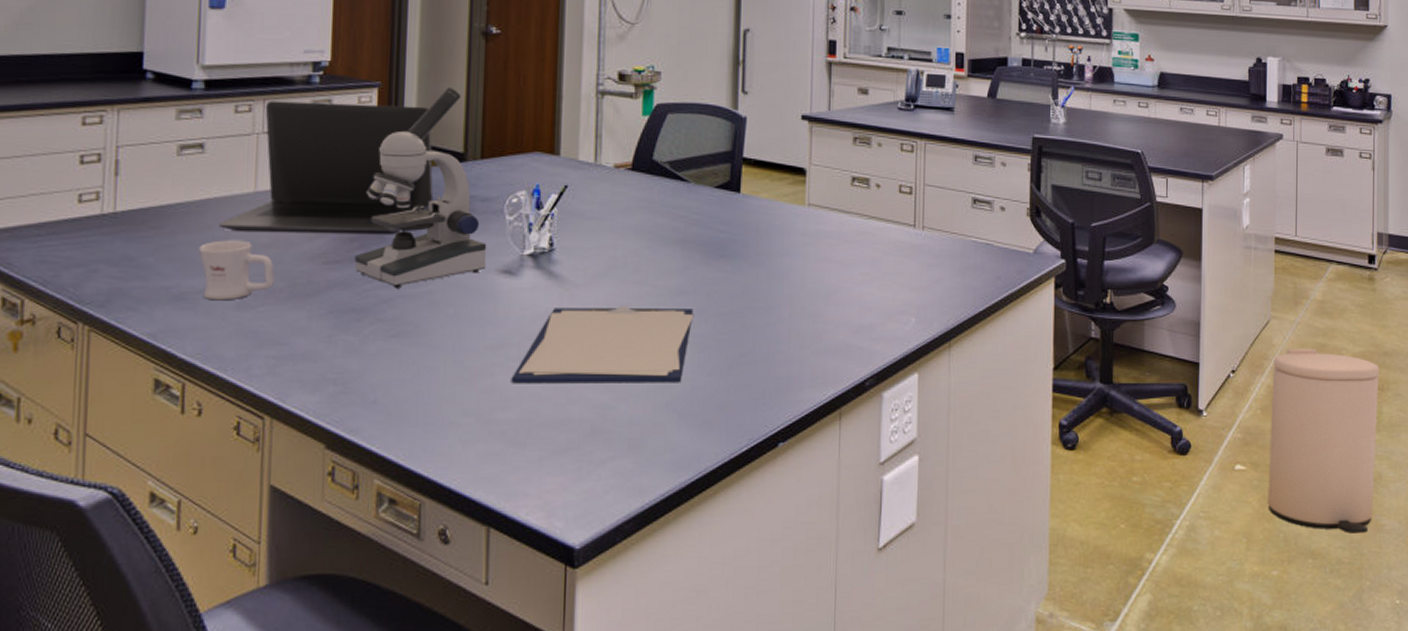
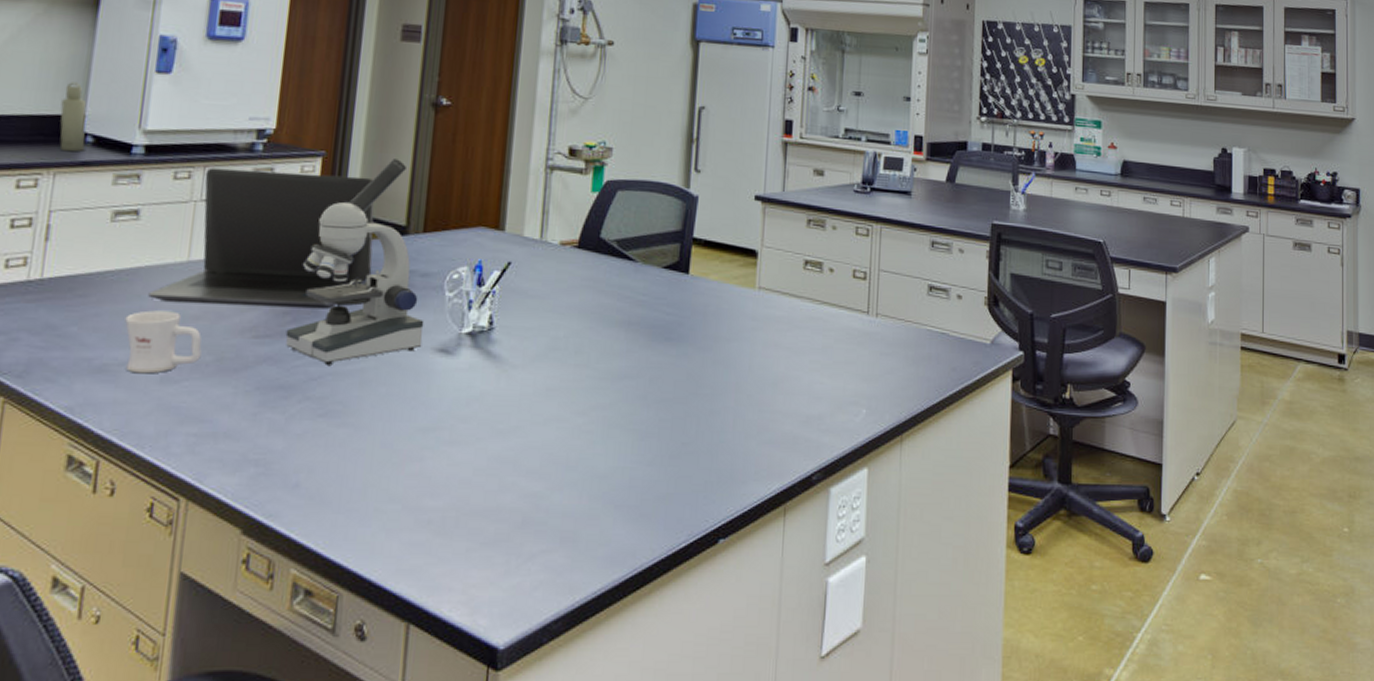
bottle: none [119,19,146,89] -> present [59,82,87,153]
notepad: present [511,305,694,382] -> none [441,389,636,471]
pedal bin: present [1268,349,1380,534] -> none [1234,451,1351,652]

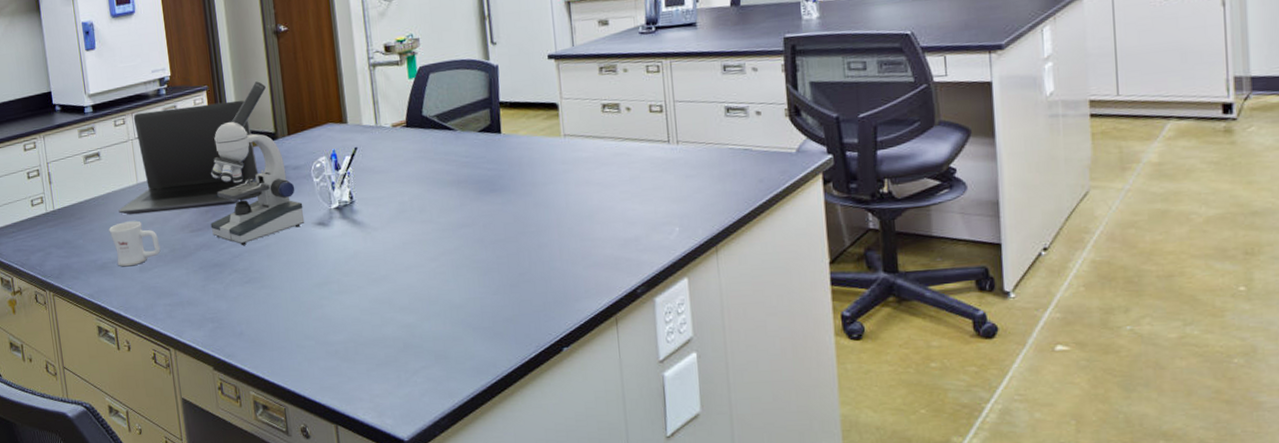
bottle: present [59,82,87,153] -> none [35,69,57,120]

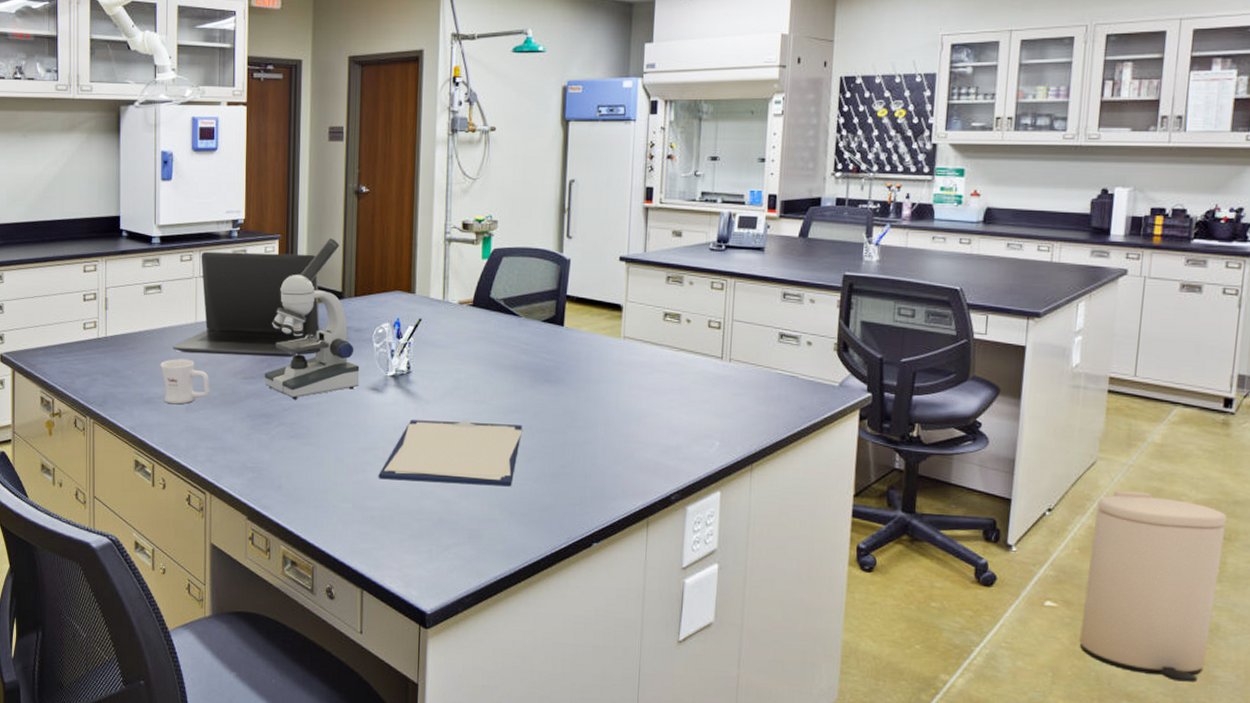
notepad: none [336,239,475,312] -> present [378,420,523,486]
pedal bin: none [1097,216,1247,413] -> present [1079,491,1228,683]

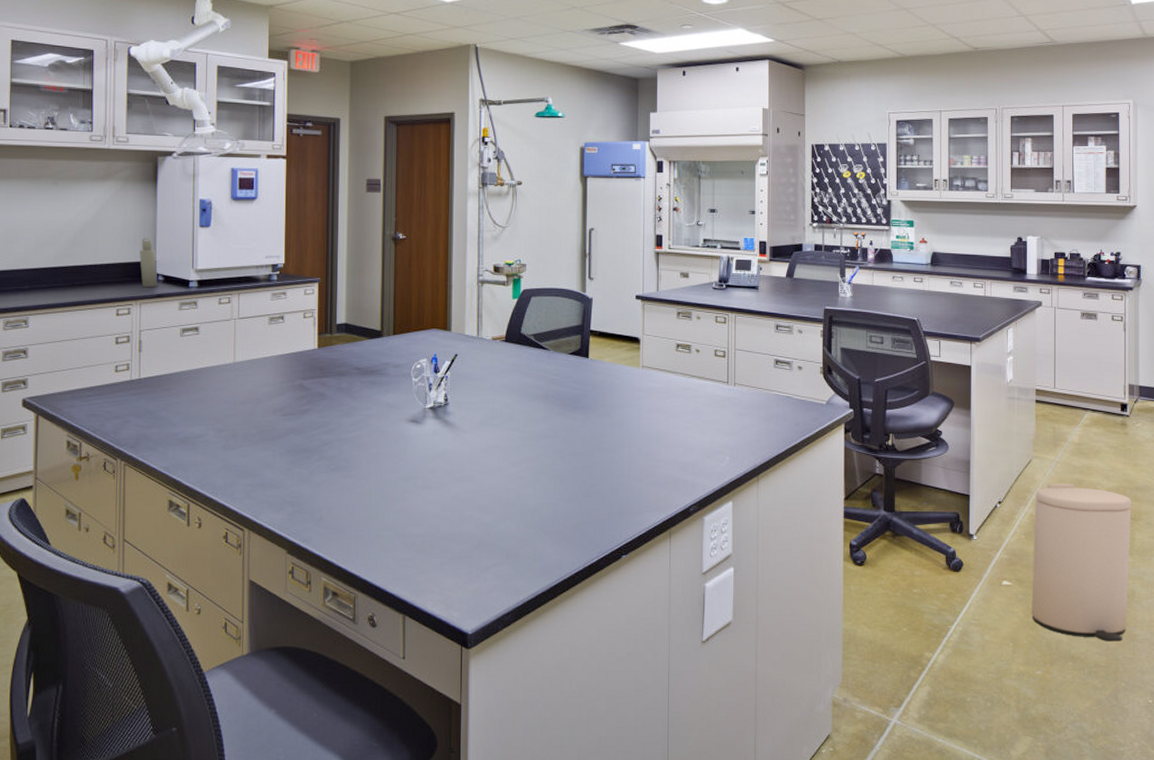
bottle: none [104,191,122,244] -> present [139,237,158,288]
mug: present [160,359,210,405] -> none [196,398,249,443]
laptop computer: present [173,251,320,358] -> none [210,294,360,394]
microscope: present [264,238,360,399] -> none [304,281,399,434]
notepad: present [378,420,523,486] -> none [418,447,555,506]

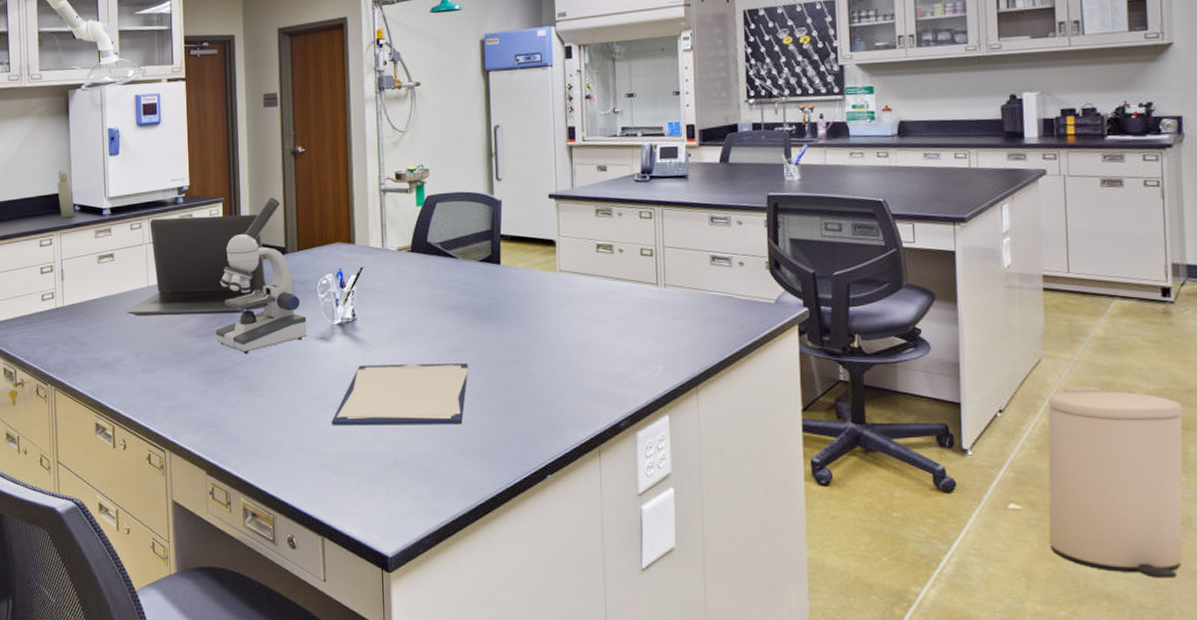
laptop computer: none [210,294,360,394] -> present [127,214,266,316]
microscope: none [304,281,399,434] -> present [215,197,307,354]
notepad: none [418,447,555,506] -> present [331,362,469,425]

